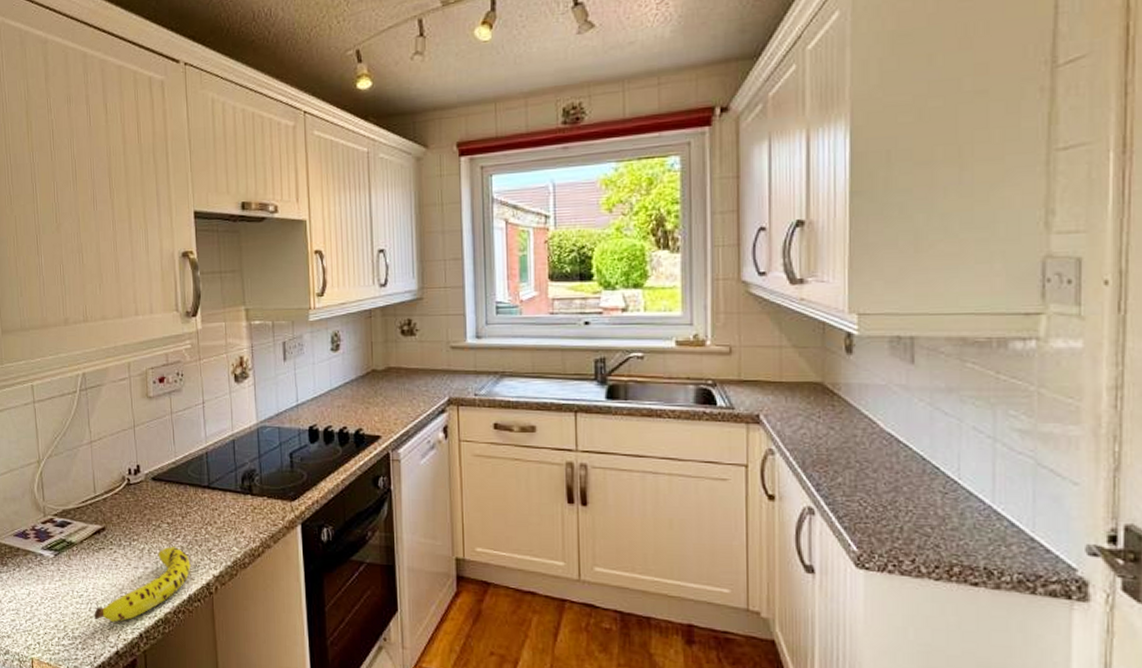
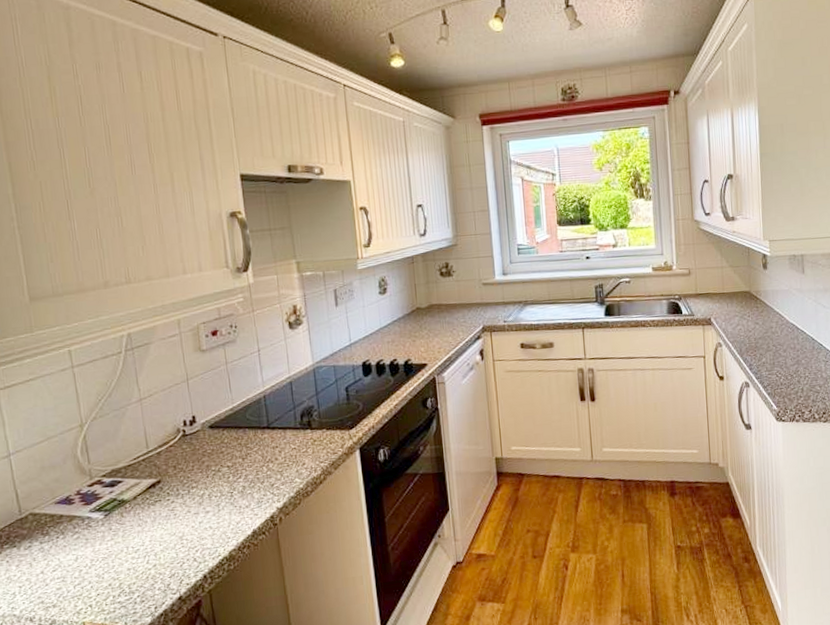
fruit: present [94,547,191,623] -> none [152,488,254,571]

